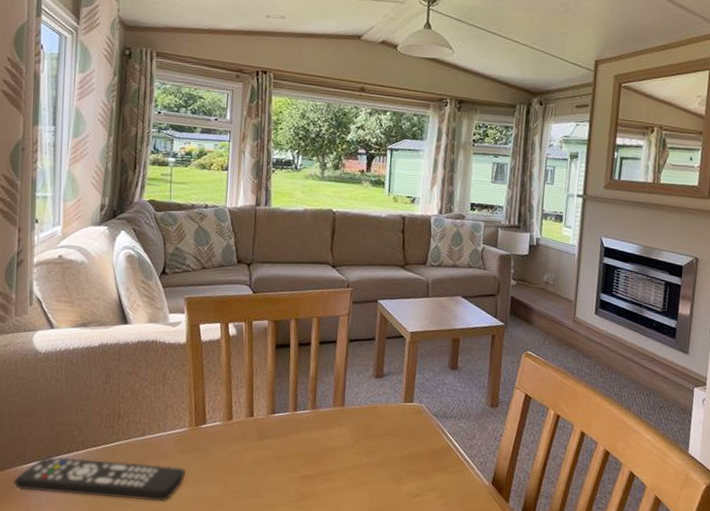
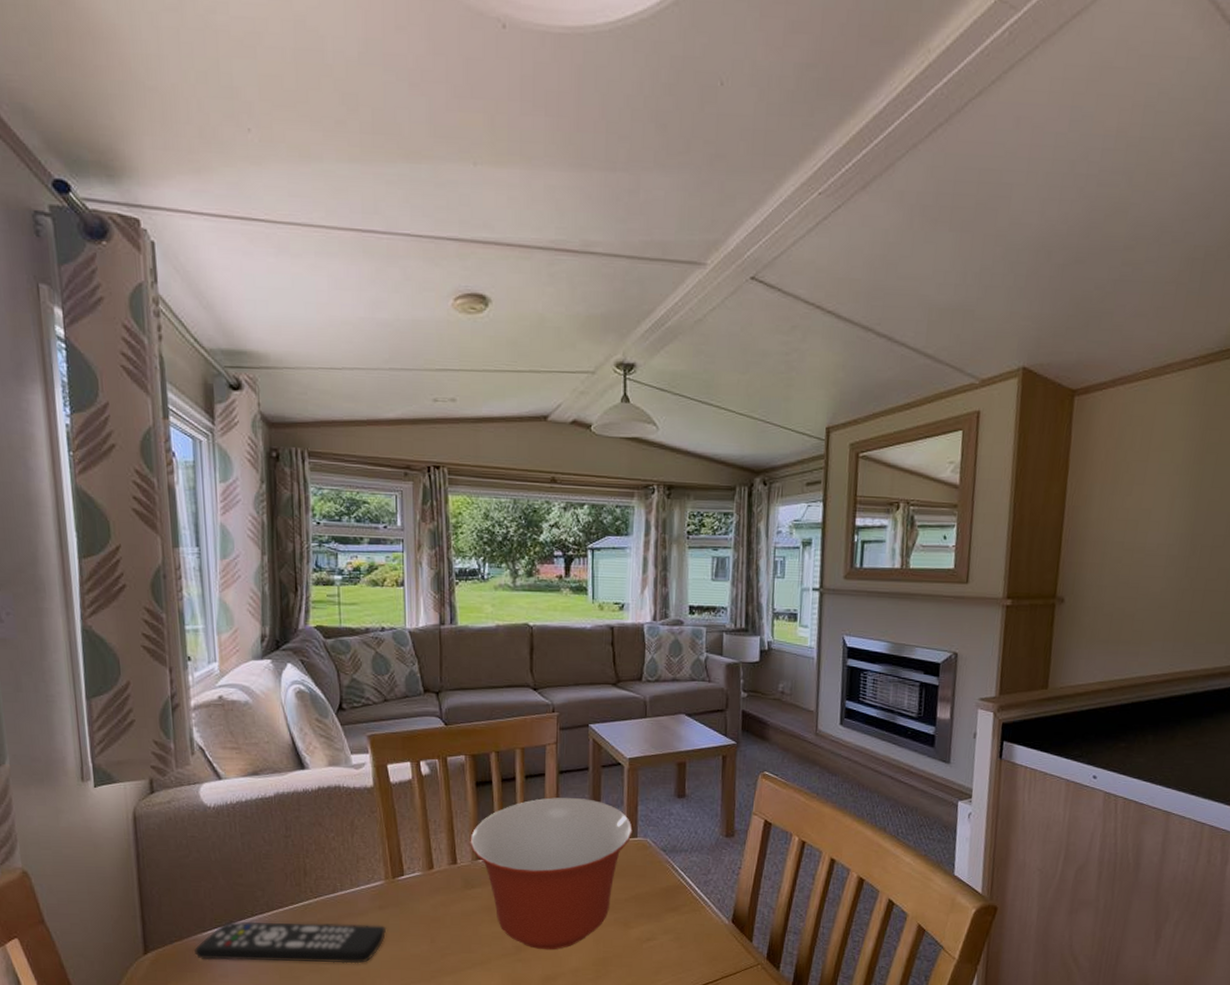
mixing bowl: none [266,362,410,500] -> present [470,797,633,950]

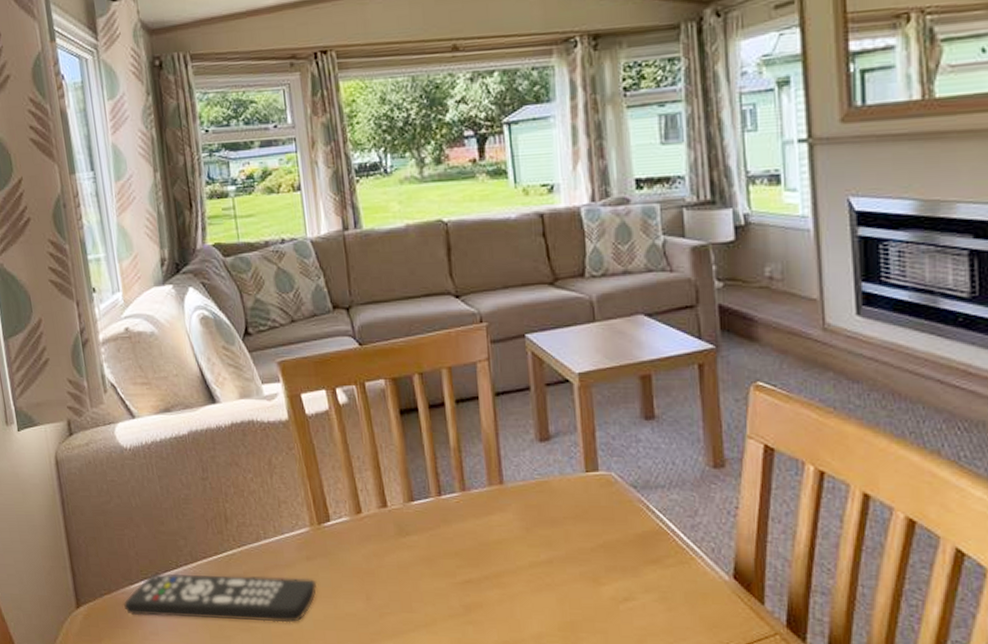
mixing bowl: present [470,797,633,950] -> none [399,425,592,611]

